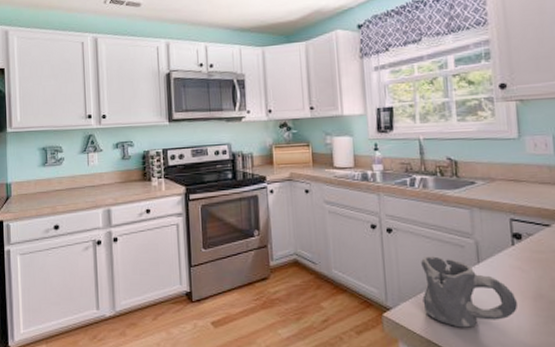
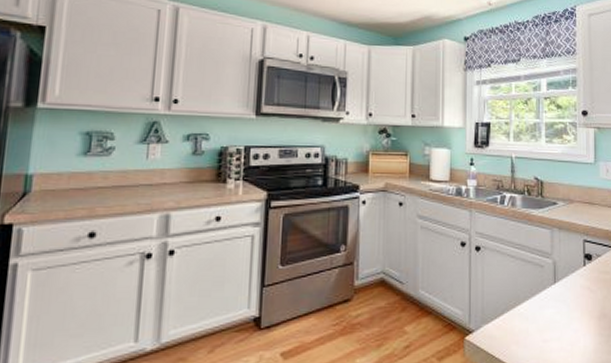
mug: present [421,256,518,328] -> none [503,276,586,350]

